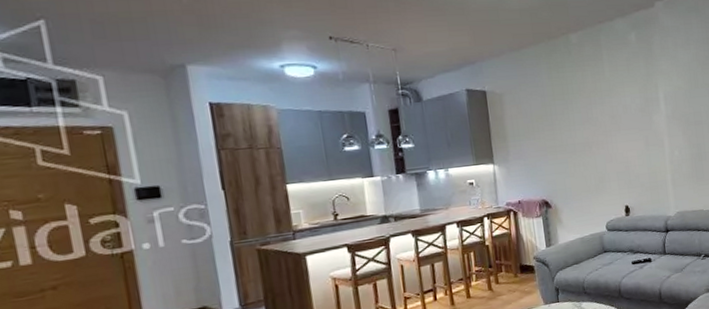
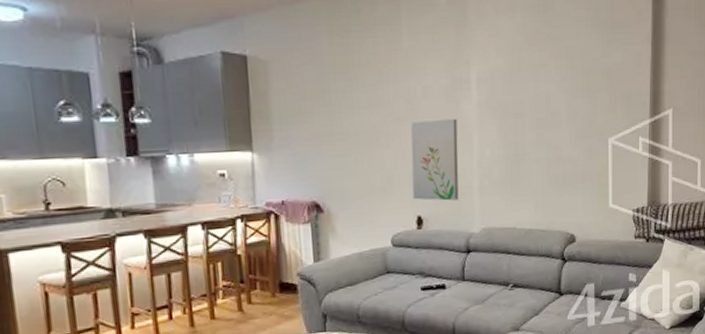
wall art: none [615,128,657,193] -> present [411,118,459,201]

